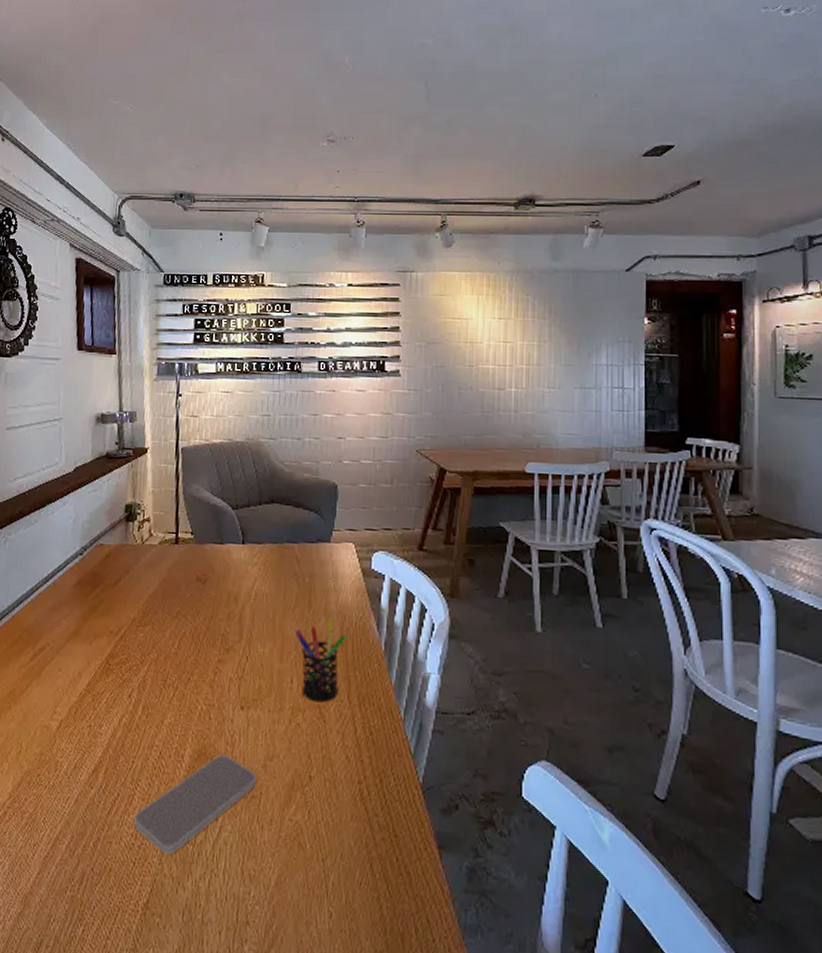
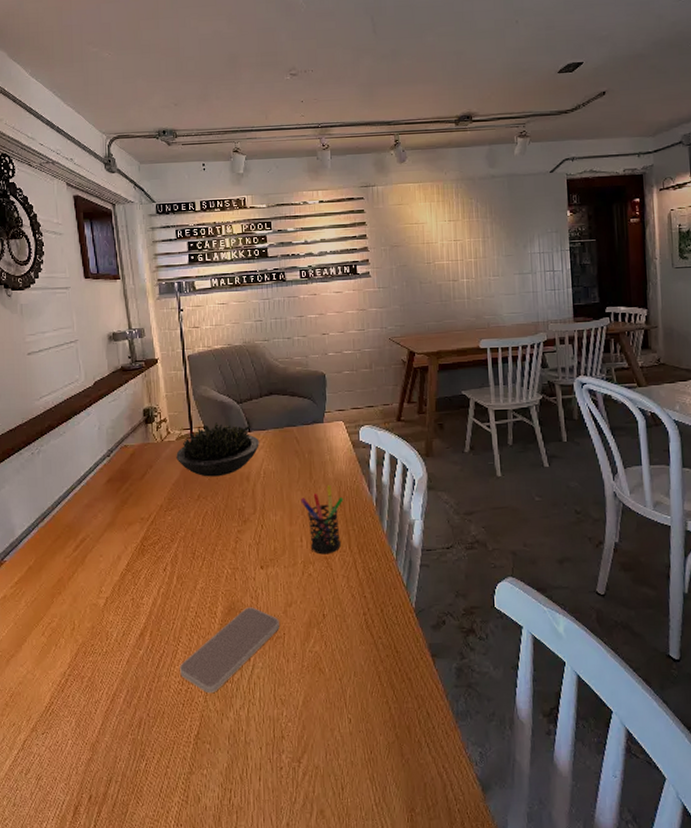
succulent plant: none [156,528,253,593] -> present [176,422,259,477]

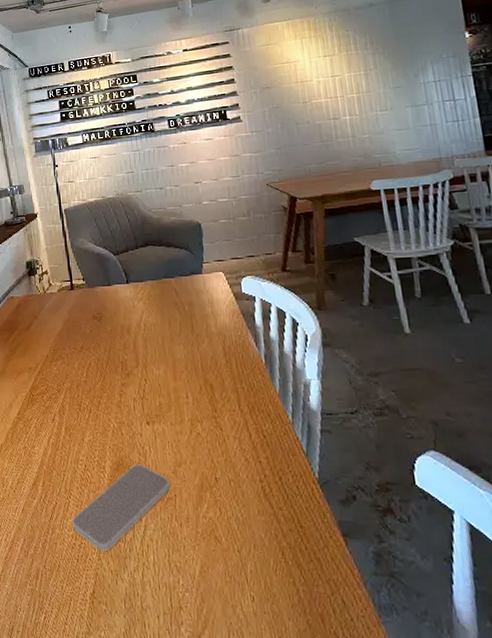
succulent plant: present [176,422,259,477] -> none [58,274,138,329]
pen holder: present [301,485,344,555] -> none [183,339,229,413]

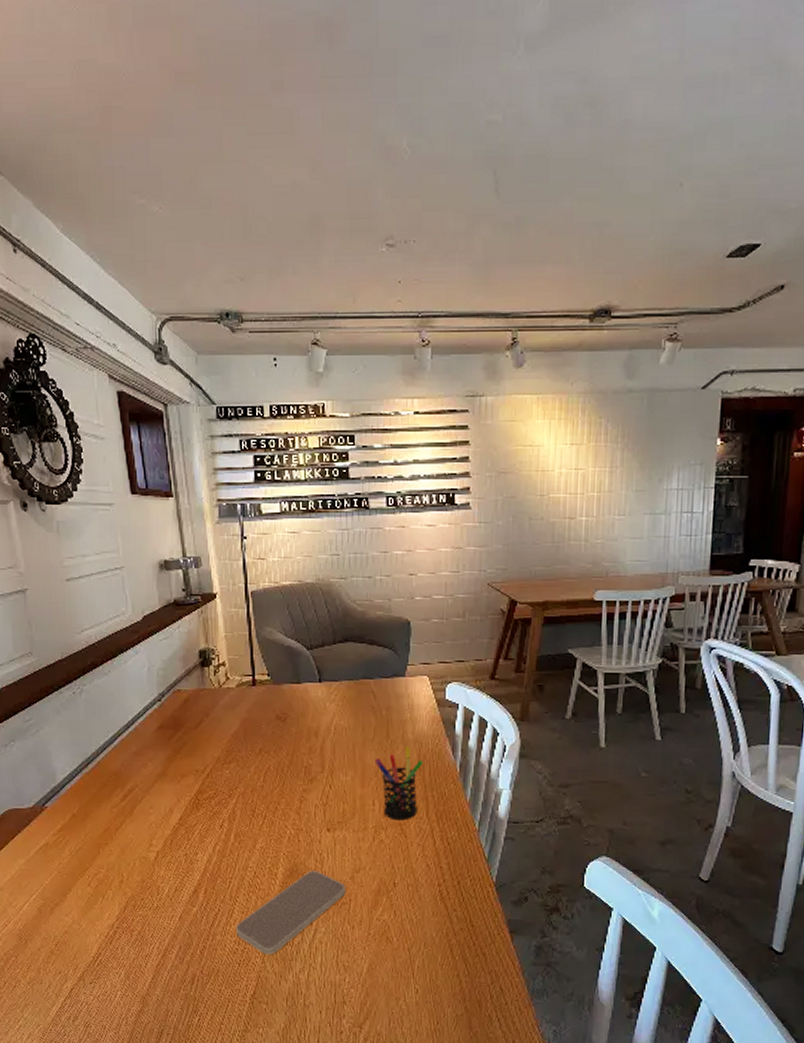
pen holder: none [183,339,229,413] -> present [375,746,423,821]

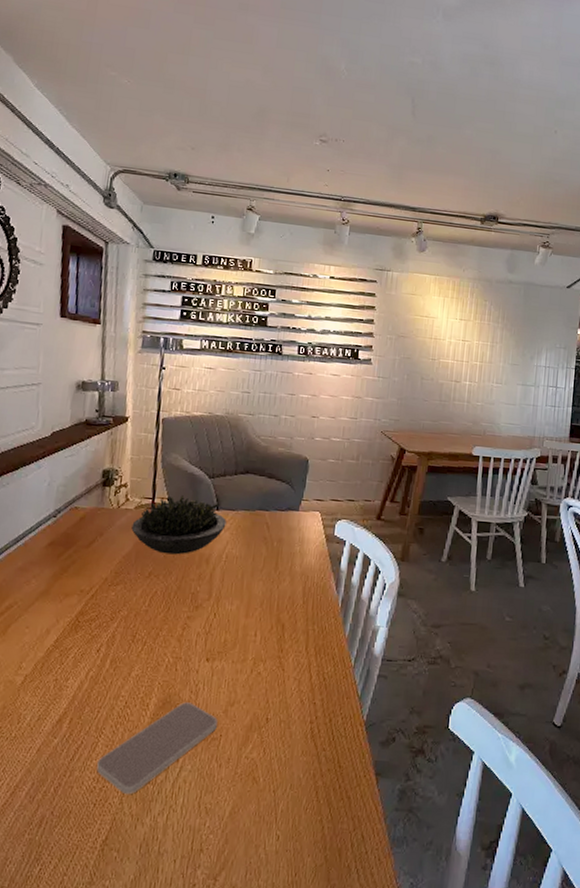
succulent plant: none [236,670,331,730] -> present [131,495,227,555]
pen holder: present [375,746,423,821] -> none [261,578,308,654]

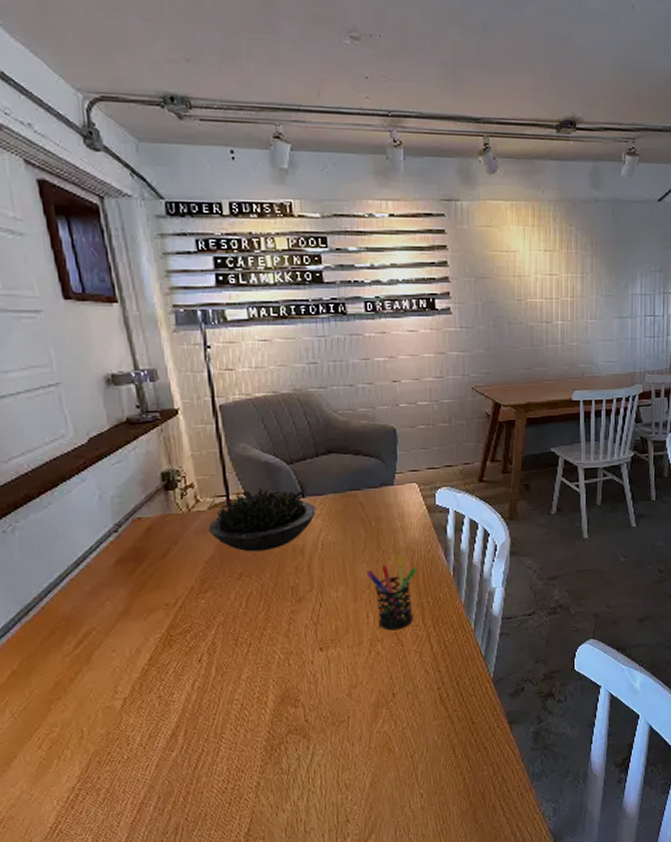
smartphone: present [97,702,218,795] -> none [224,692,343,789]
pen holder: none [261,578,308,654] -> present [367,555,417,631]

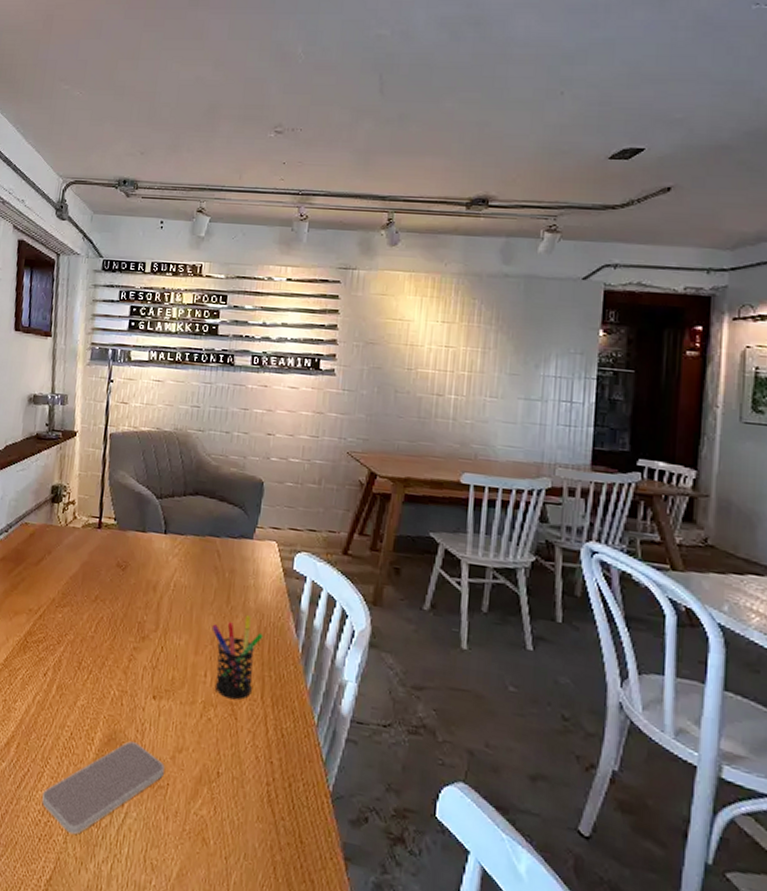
succulent plant: present [208,487,316,552] -> none [78,515,175,579]
smartphone: none [224,692,343,789] -> present [42,741,165,835]

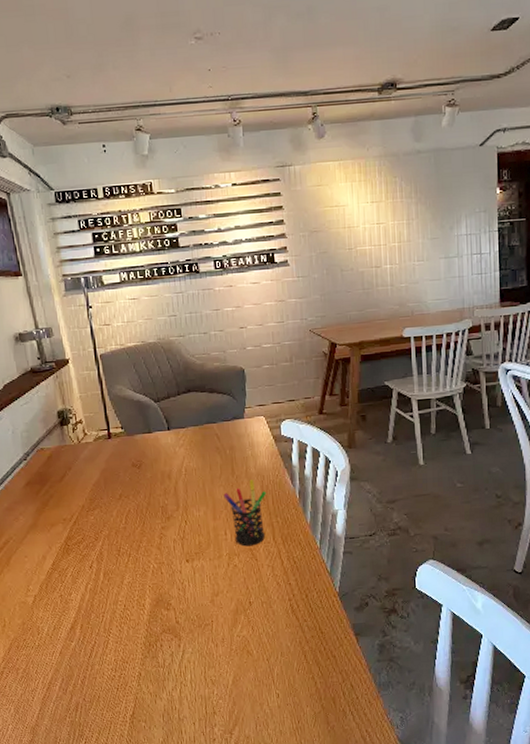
smartphone: present [42,741,165,835] -> none [112,598,207,678]

